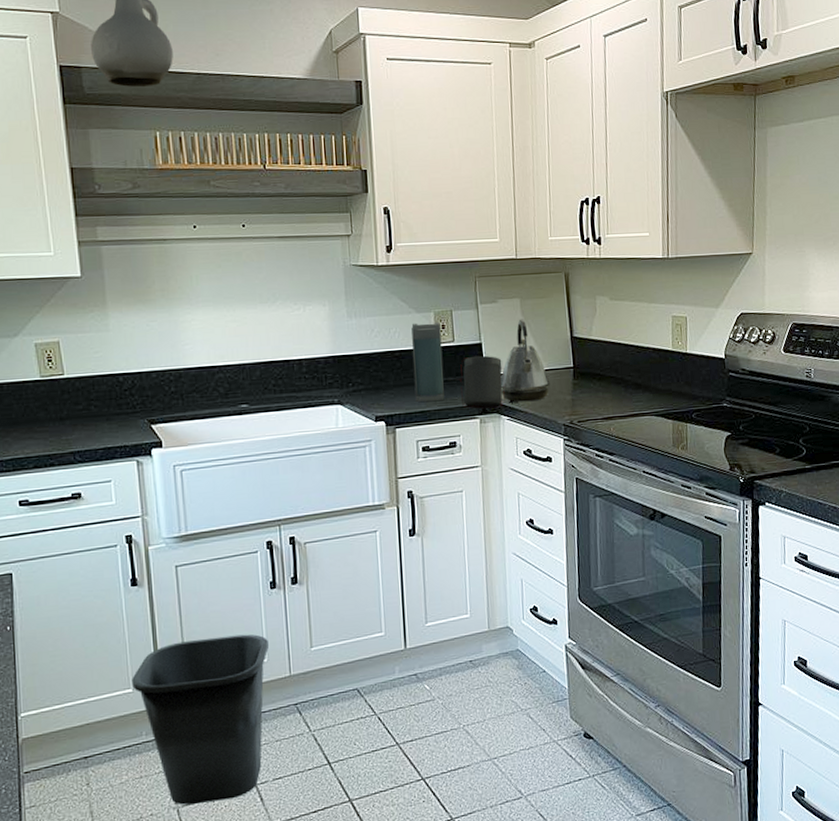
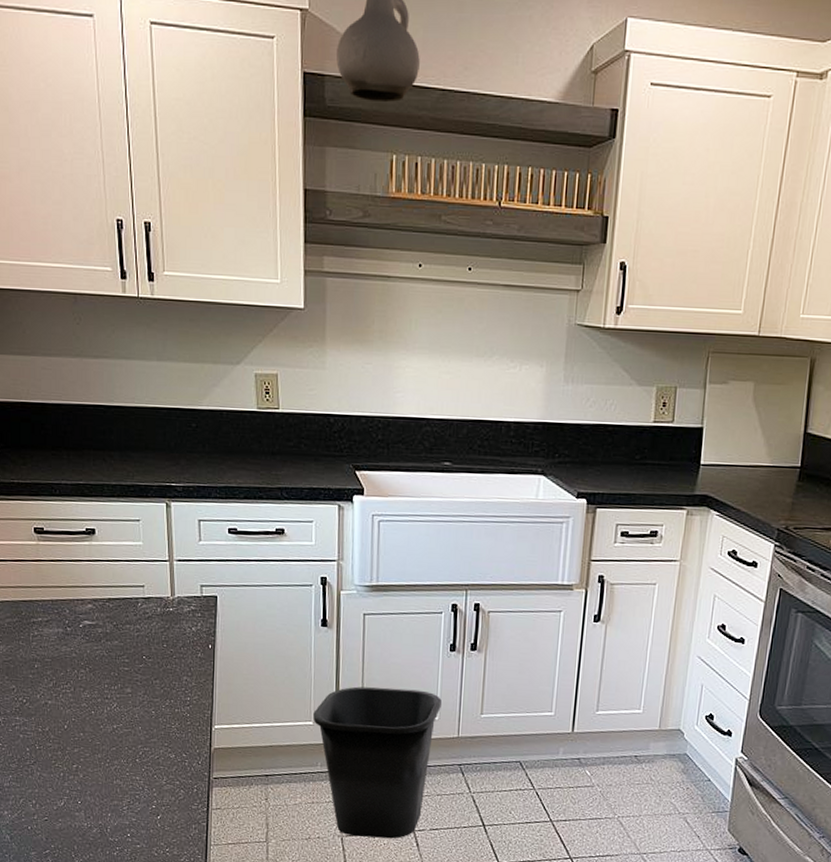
soap dispenser: present [411,321,445,402] -> none [622,396,662,484]
canister: present [447,351,519,413] -> none [659,436,740,505]
kettle: present [500,319,550,402] -> none [715,406,771,499]

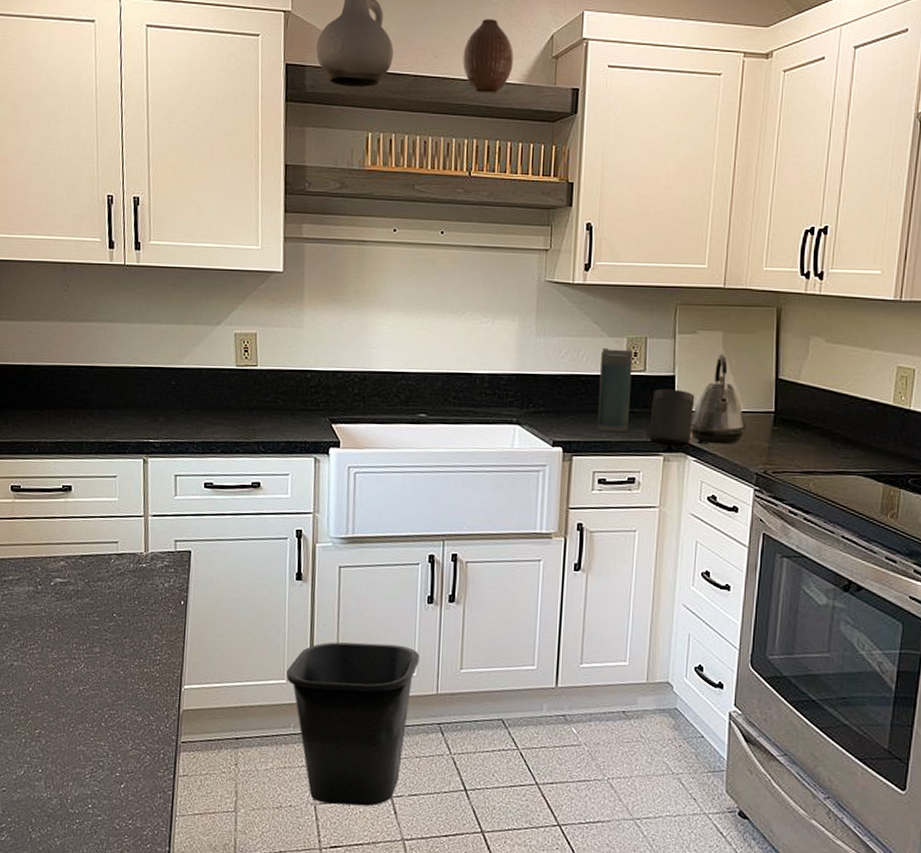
vase: none [494,25,550,114] -> present [462,19,513,94]
soap dispenser: none [622,396,662,484] -> present [597,347,633,432]
canister: none [659,436,740,505] -> present [633,384,714,451]
kettle: none [715,406,771,499] -> present [691,354,746,444]

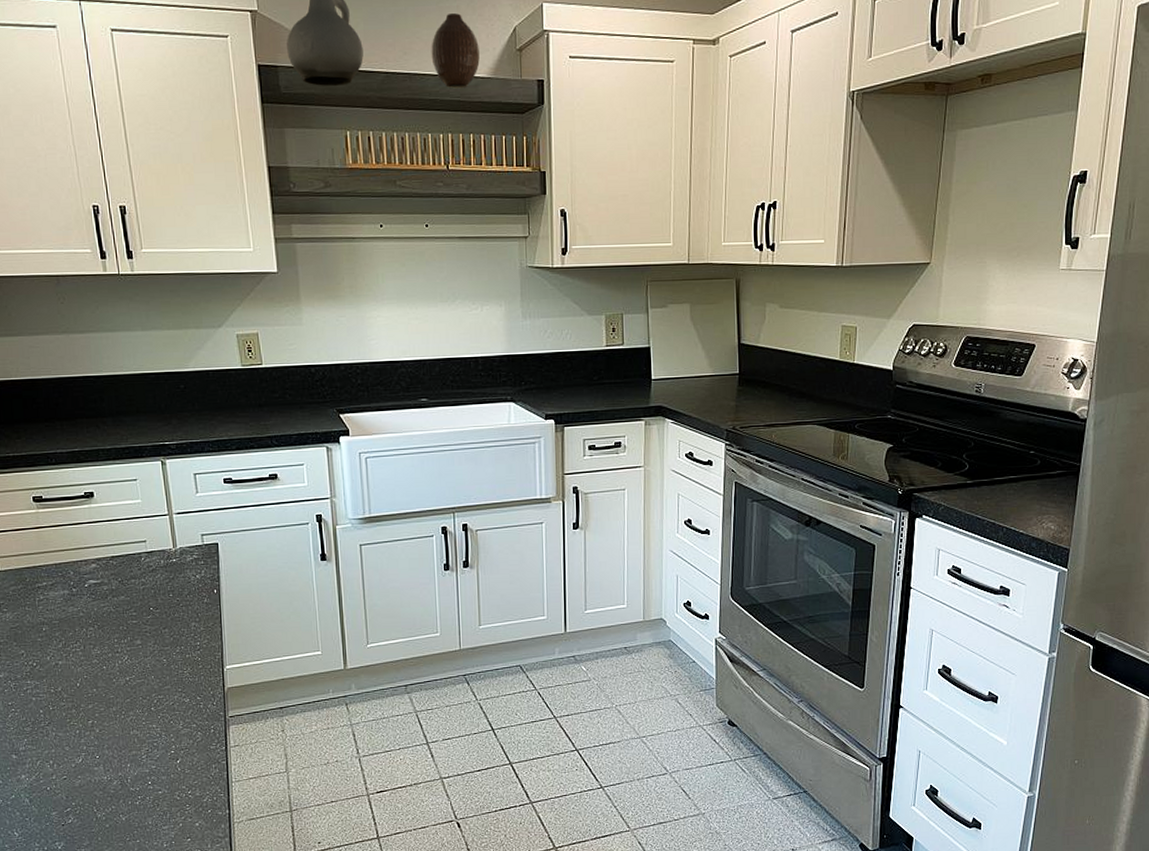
waste bin: present [286,642,419,807] -> none [321,610,441,755]
soap dispenser: present [597,347,633,432] -> none [582,324,612,402]
canister: present [633,384,714,451] -> none [615,355,686,415]
kettle: present [691,354,746,444] -> none [667,324,715,406]

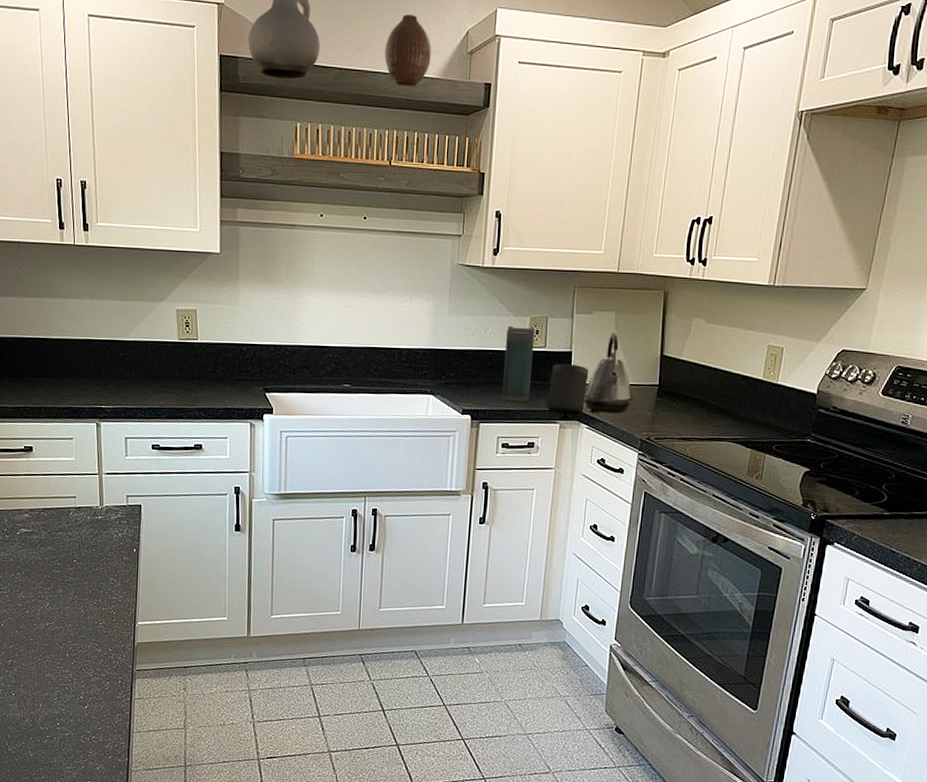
soap dispenser: none [582,324,612,402] -> present [501,325,535,402]
canister: none [615,355,686,415] -> present [534,359,605,419]
kettle: none [667,324,715,406] -> present [584,332,633,414]

